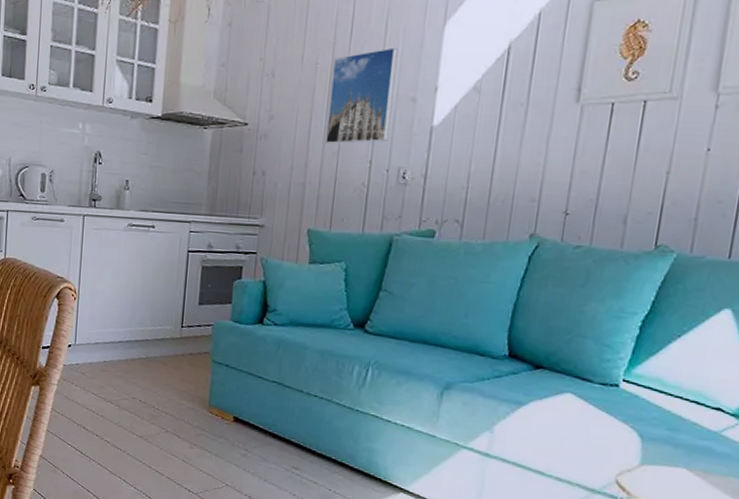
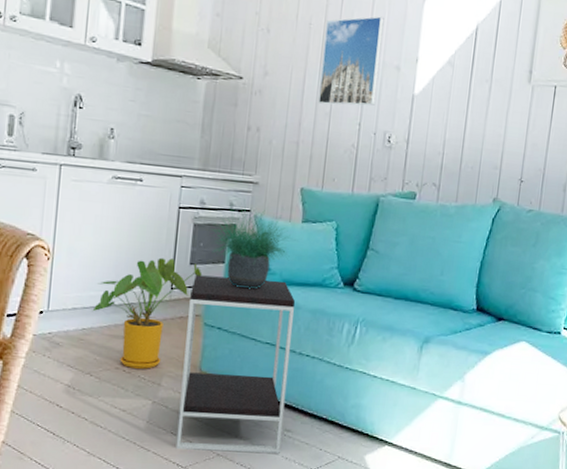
house plant: none [112,298,211,401] -> present [92,257,203,369]
side table: none [187,314,302,490] -> present [175,275,295,453]
potted plant: none [218,241,302,329] -> present [211,198,296,289]

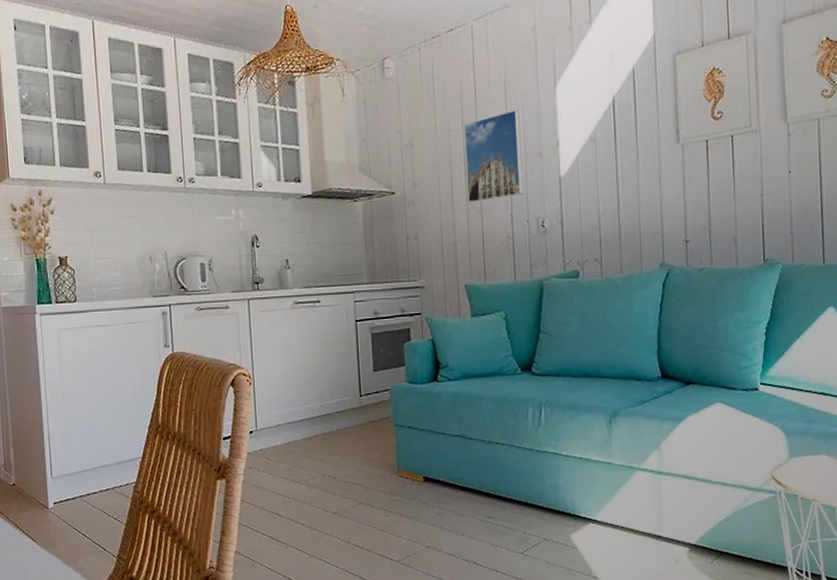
house plant: present [92,257,203,369] -> none [294,368,386,473]
side table: present [175,275,295,453] -> none [378,375,485,544]
potted plant: present [211,198,296,289] -> none [388,303,468,387]

